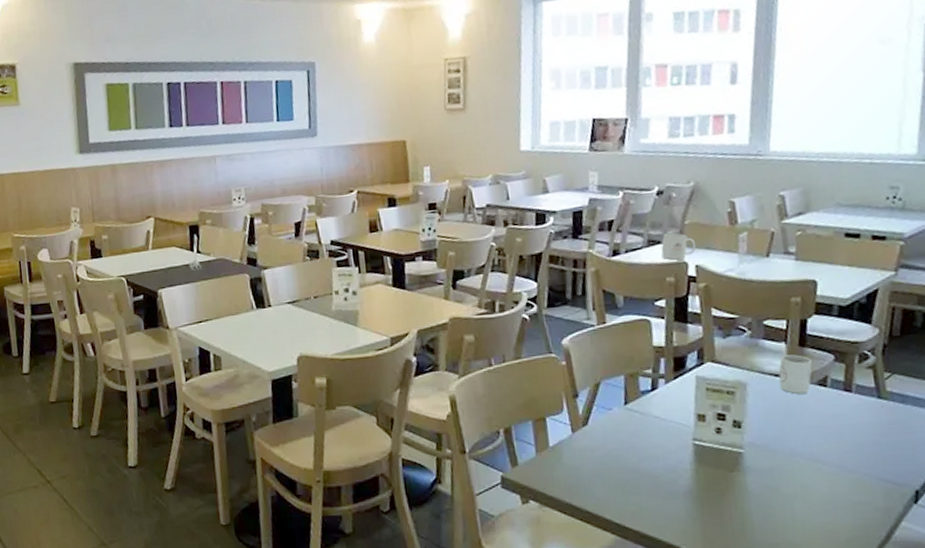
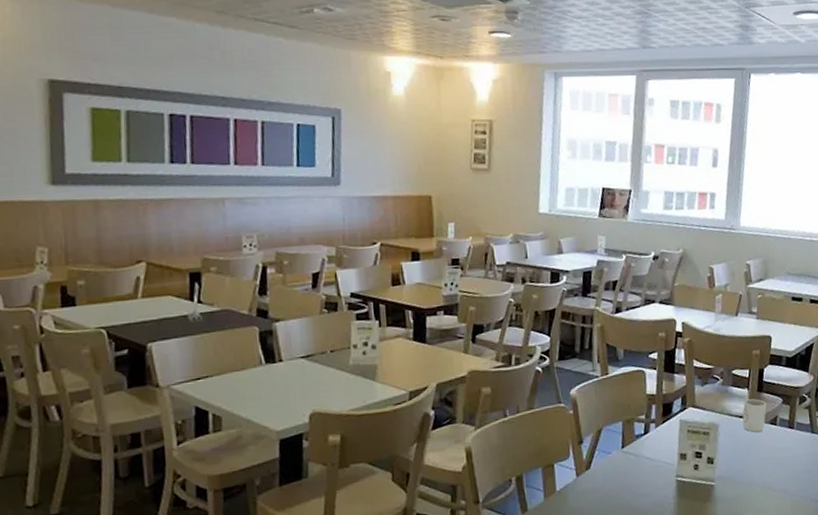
mug: present [661,232,697,261] -> none [655,293,683,318]

